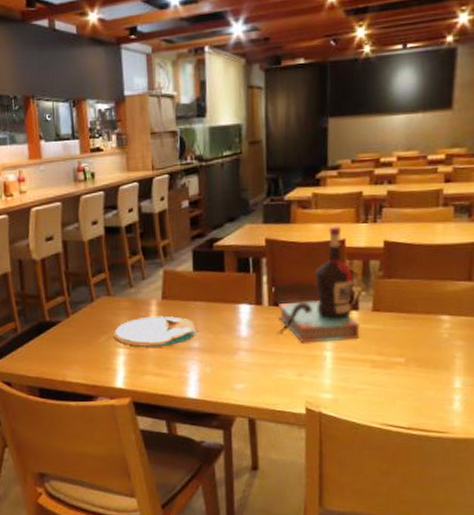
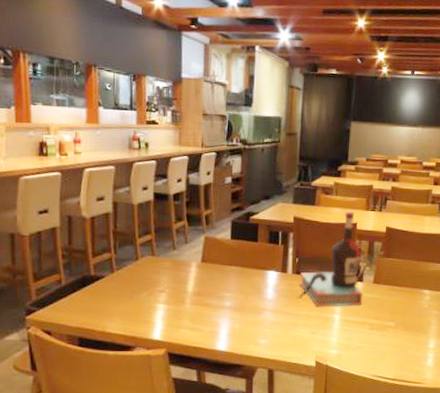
plate: present [113,314,197,347] -> none [154,275,230,303]

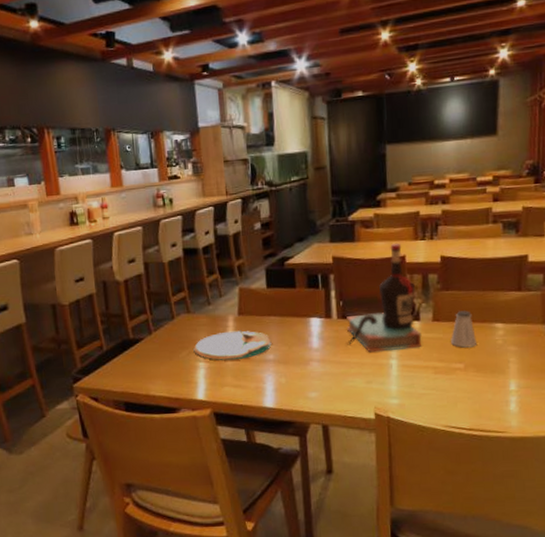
plate: none [154,275,230,303] -> present [193,329,272,360]
saltshaker: none [386,276,408,309] -> present [451,310,478,348]

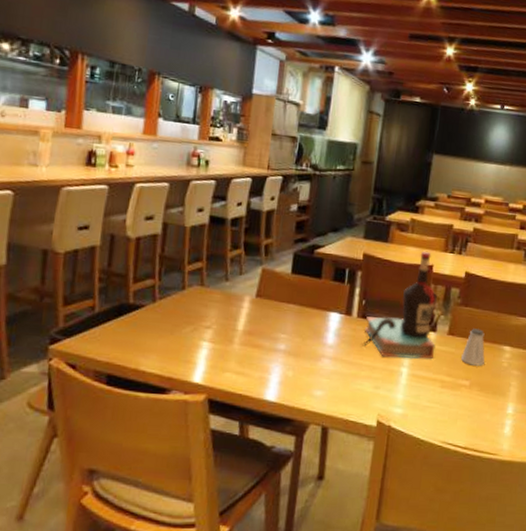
plate: present [193,329,272,360] -> none [199,312,286,345]

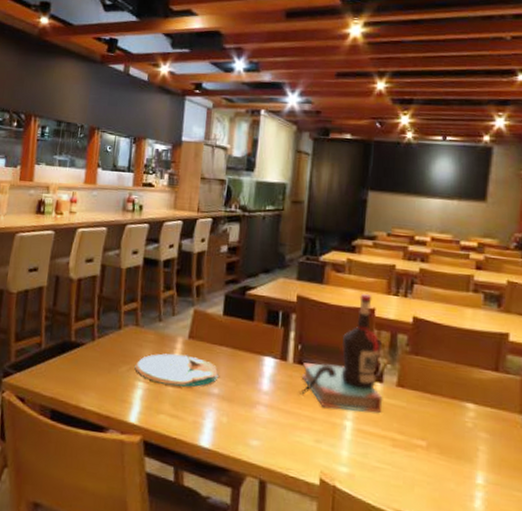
plate: none [199,312,286,345] -> present [135,353,219,387]
saltshaker: present [461,328,485,366] -> none [415,380,444,425]

